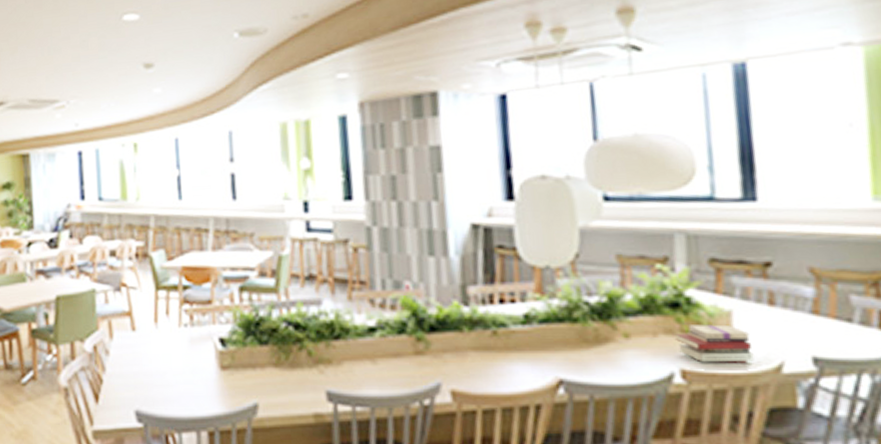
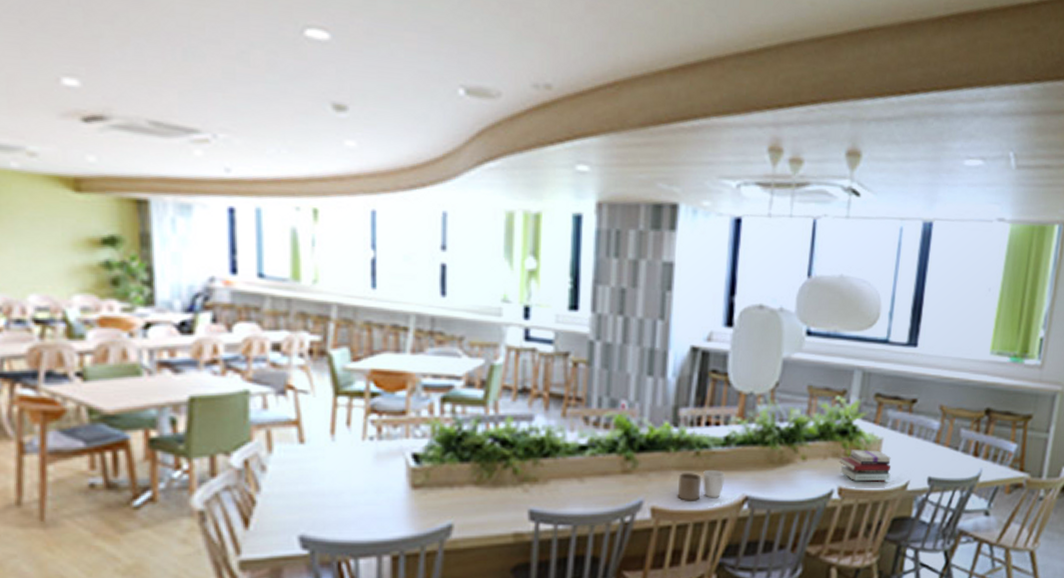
mug: none [477,354,505,384] -> present [677,473,702,501]
cup: none [504,351,532,381] -> present [702,470,726,498]

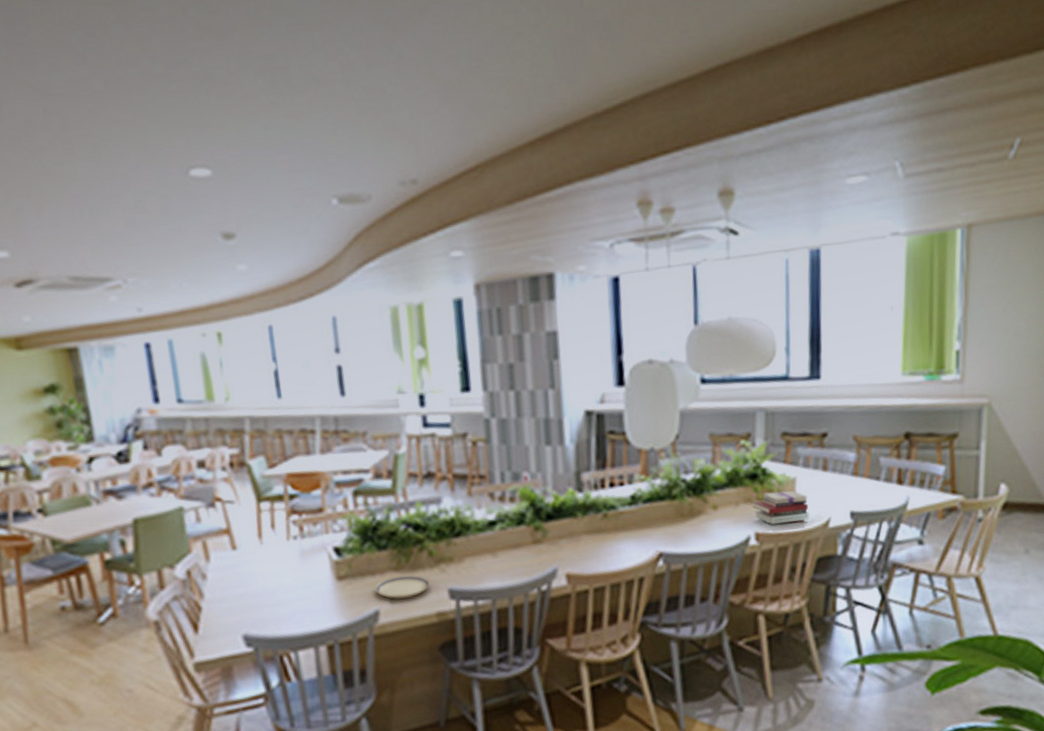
plate: none [450,490,512,516] -> present [374,574,431,600]
mug: present [677,473,702,501] -> none [589,535,614,565]
cup: present [702,470,726,498] -> none [613,530,637,559]

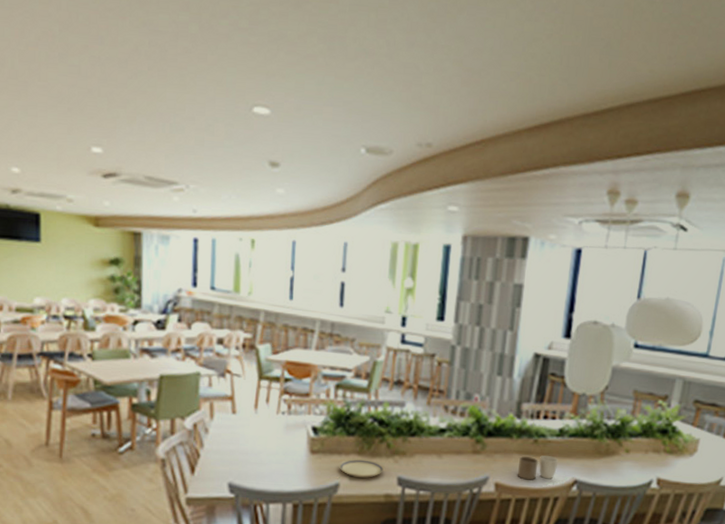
mug: none [589,535,614,565] -> present [517,456,538,480]
cup: none [613,530,637,559] -> present [538,455,559,479]
books: present [752,490,810,524] -> none [658,447,707,477]

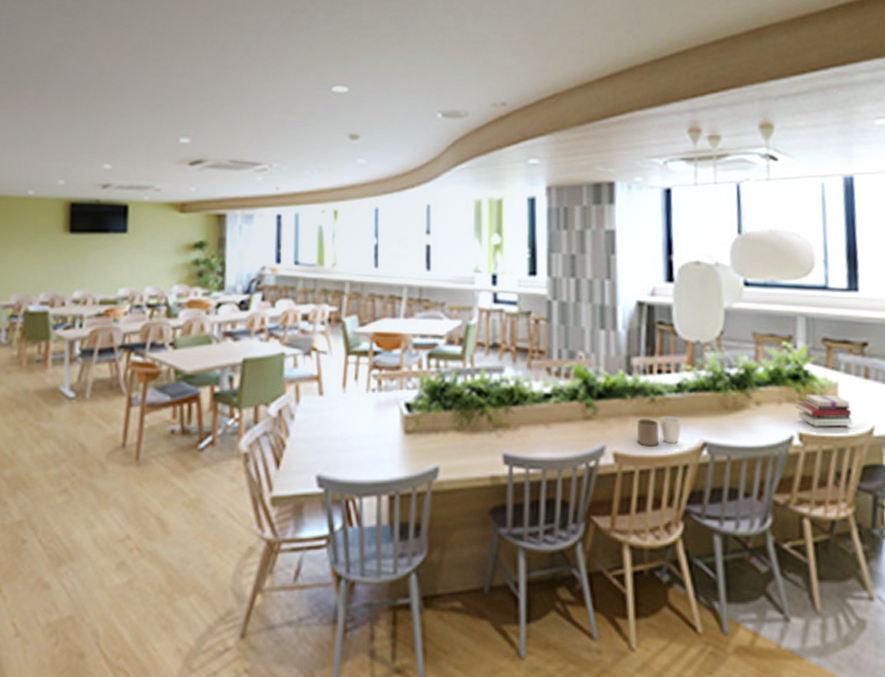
plate: present [338,458,385,479] -> none [436,436,488,459]
books: none [658,447,707,477] -> present [794,394,853,427]

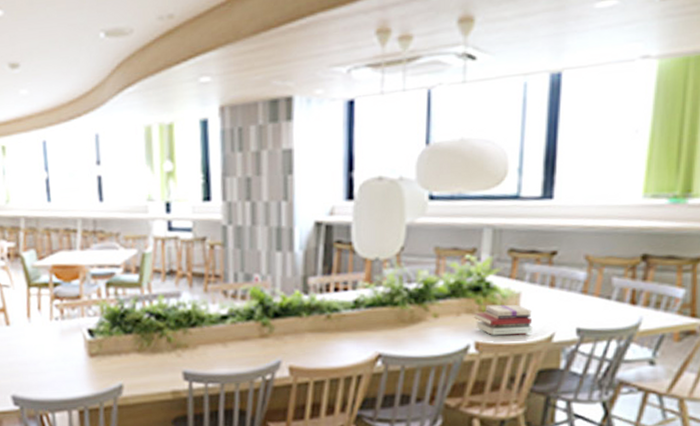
mug: present [636,419,659,447] -> none [312,334,335,360]
cup: present [659,416,682,444] -> none [334,331,357,357]

